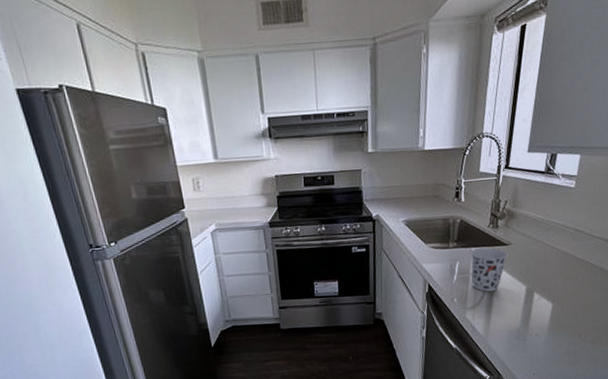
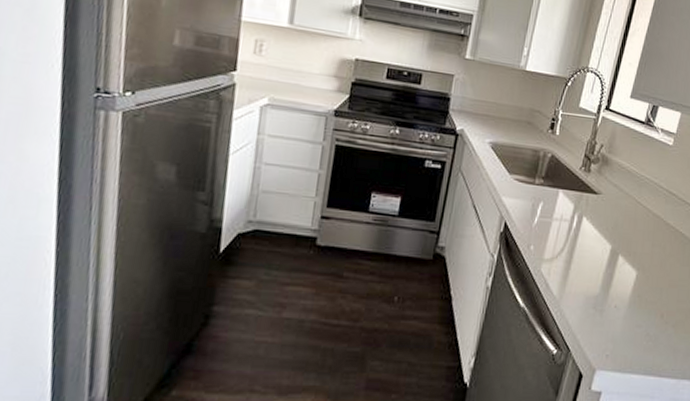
cup: present [470,247,508,292] -> none [553,191,597,245]

